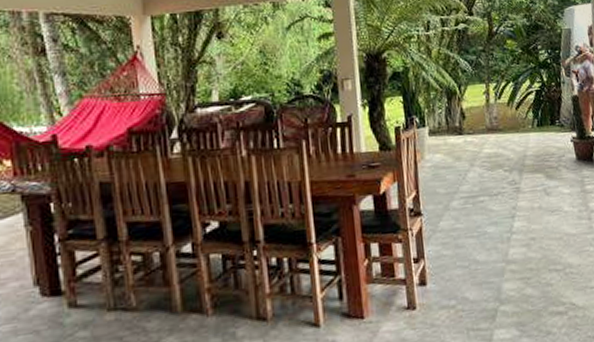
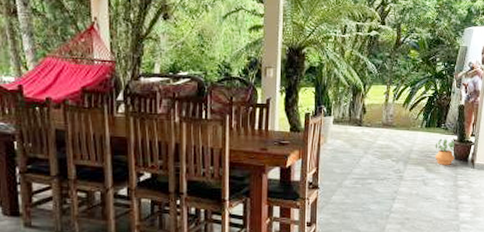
potted plant: none [551,137,577,169] -> present [435,138,455,165]

